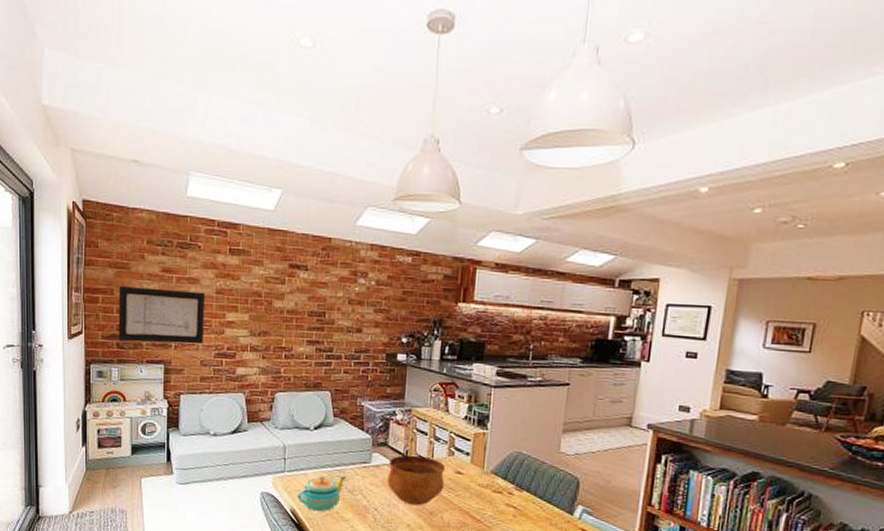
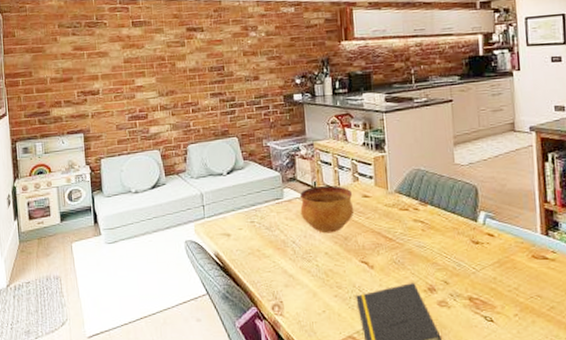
wall art: present [118,286,204,345] -> none [36,63,117,118]
teapot: present [297,475,346,512] -> none [218,214,262,252]

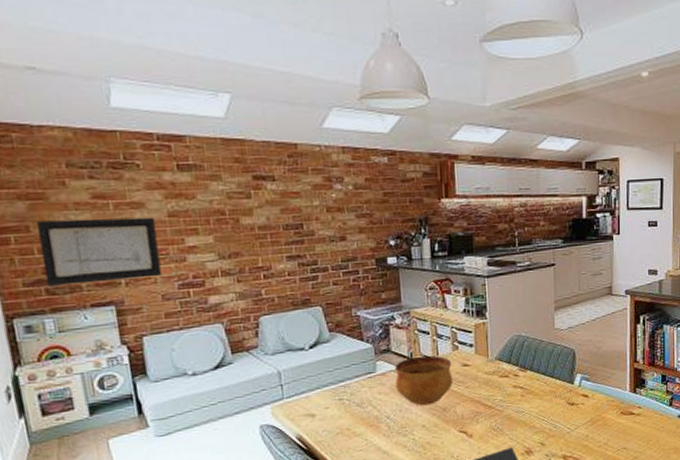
wall art: none [36,63,117,118] -> present [36,217,162,286]

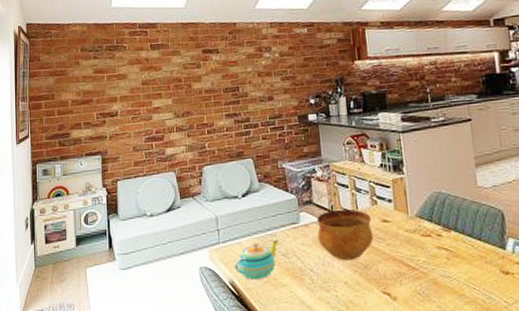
wall art: present [36,217,162,286] -> none [58,85,134,139]
teapot: none [301,390,352,433] -> present [233,239,278,281]

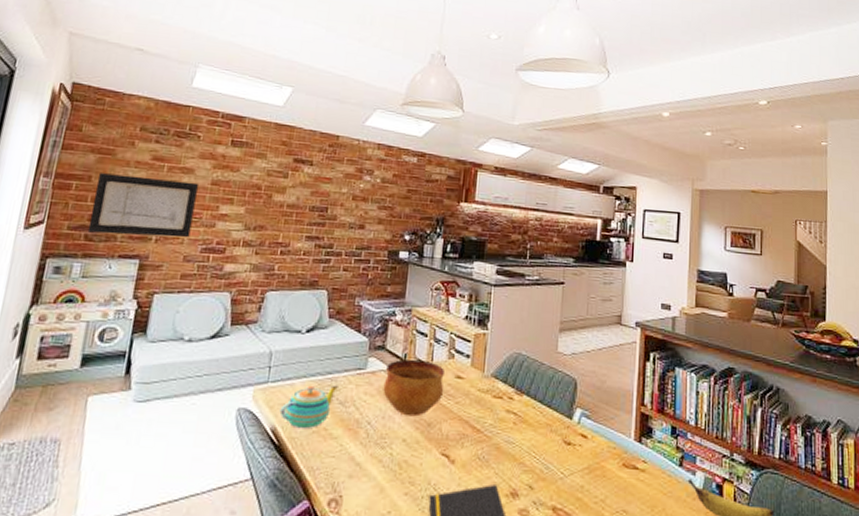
wall art: none [58,85,134,139] -> present [87,173,198,238]

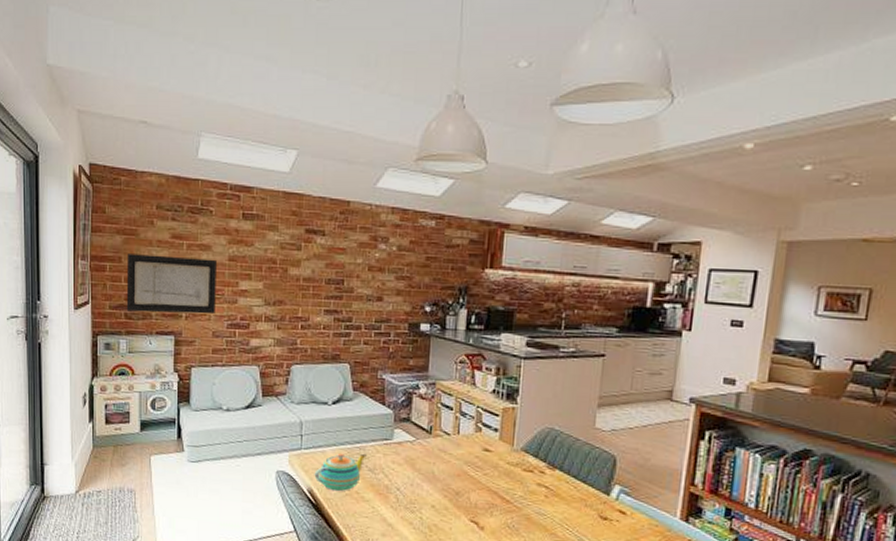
bowl: present [383,358,444,417] -> none [410,431,472,486]

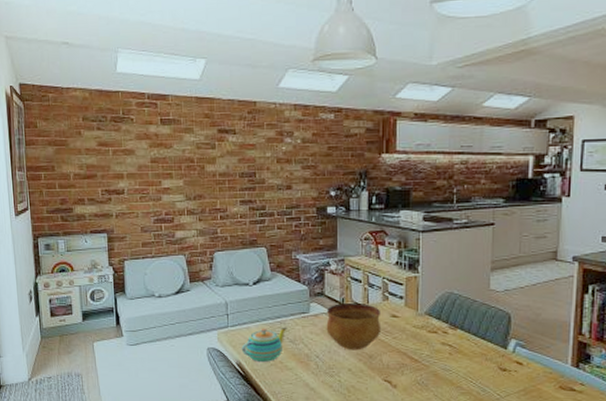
wall art: present [126,254,216,315] -> none [59,162,142,214]
bowl: none [410,431,472,486] -> present [326,302,382,351]

